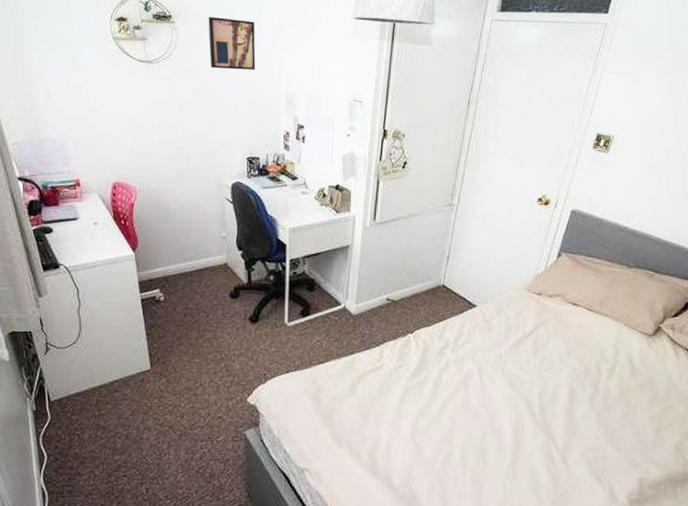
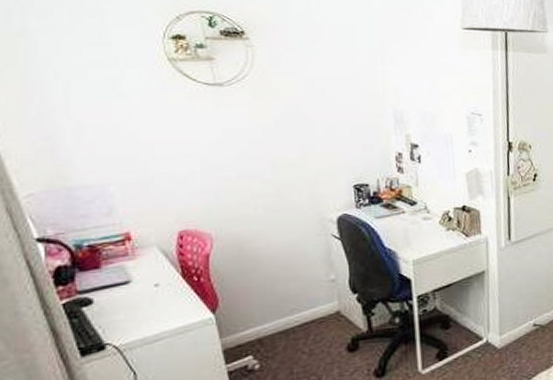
wall art: present [208,17,256,70] -> none [291,32,354,89]

